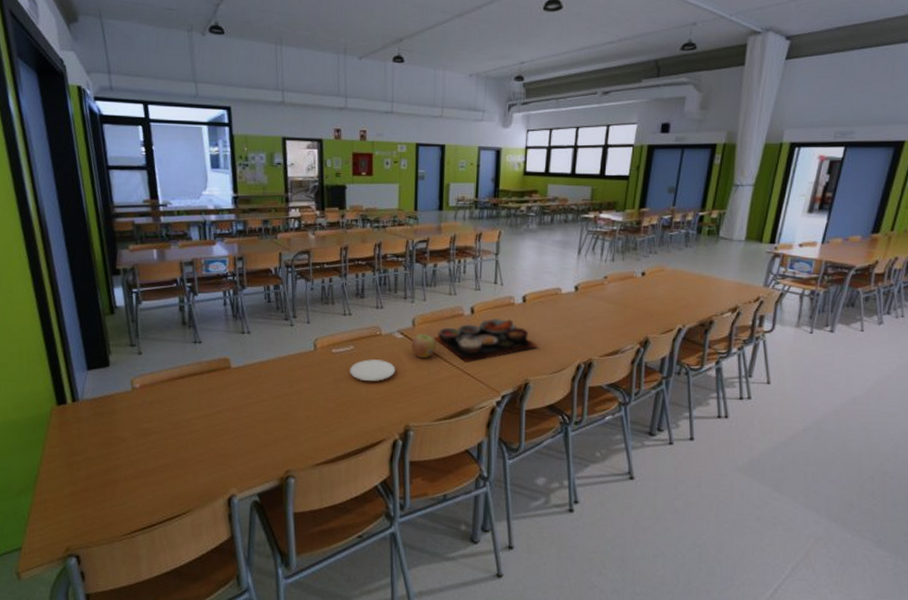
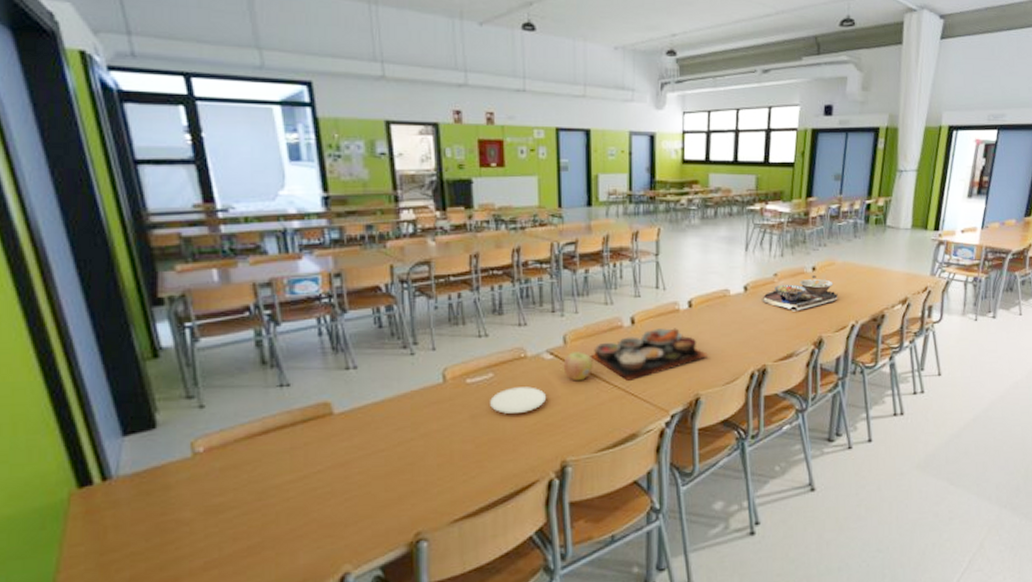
food tray: none [591,280,666,312] -> present [762,275,838,312]

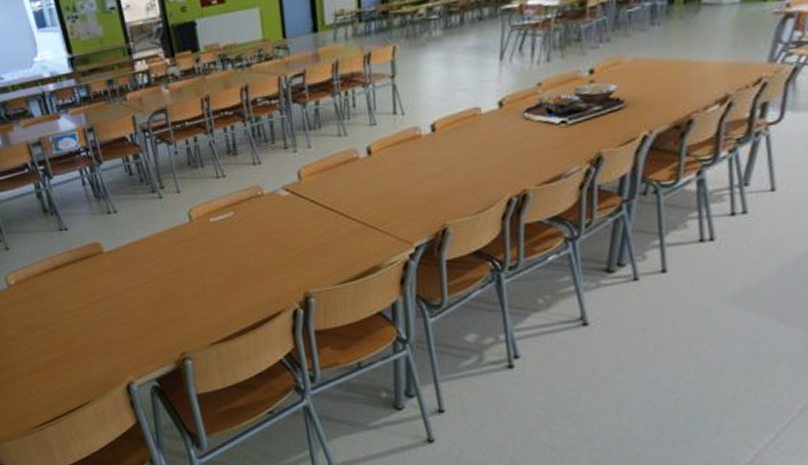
plate: present [490,386,547,415] -> none [233,223,286,250]
apple: present [563,352,593,382] -> none [299,186,330,216]
food tray: present [590,328,709,381] -> none [326,155,457,214]

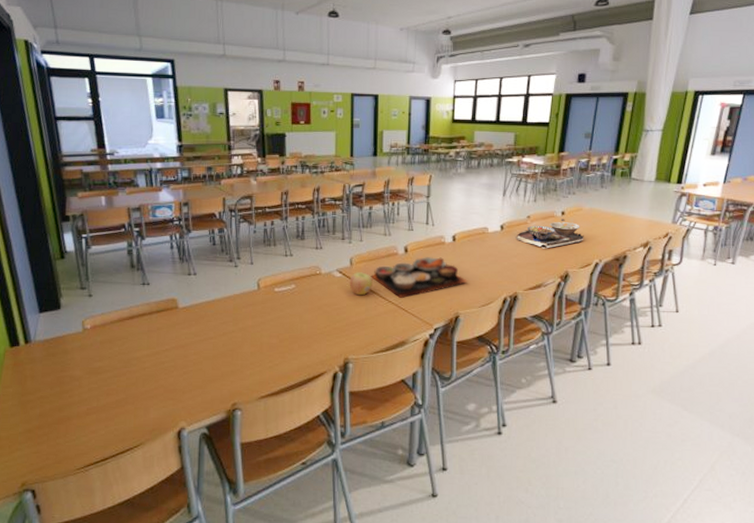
apple: none [299,186,330,216] -> present [349,272,373,296]
food tray: none [326,155,457,214] -> present [370,257,468,298]

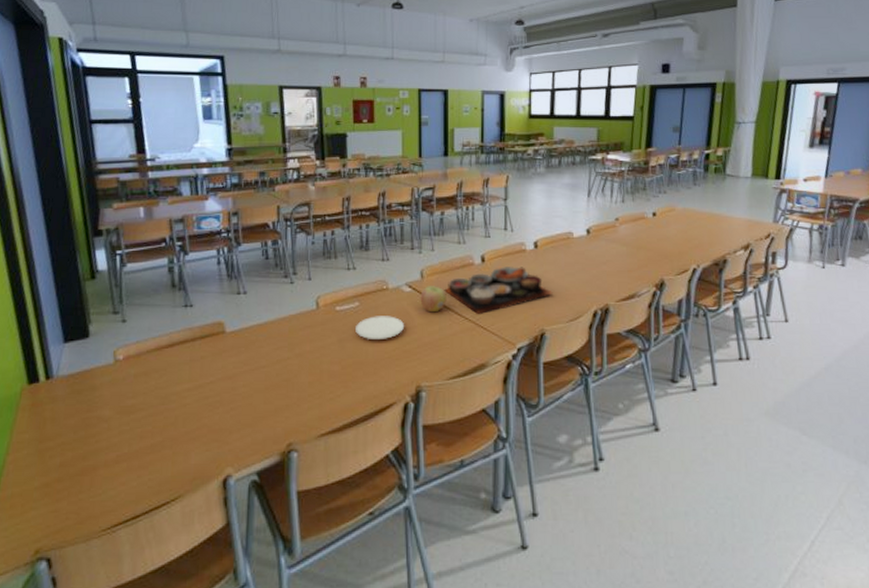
plate: none [292,297,336,319] -> present [355,316,405,341]
food tray: present [516,219,584,249] -> none [604,220,679,254]

